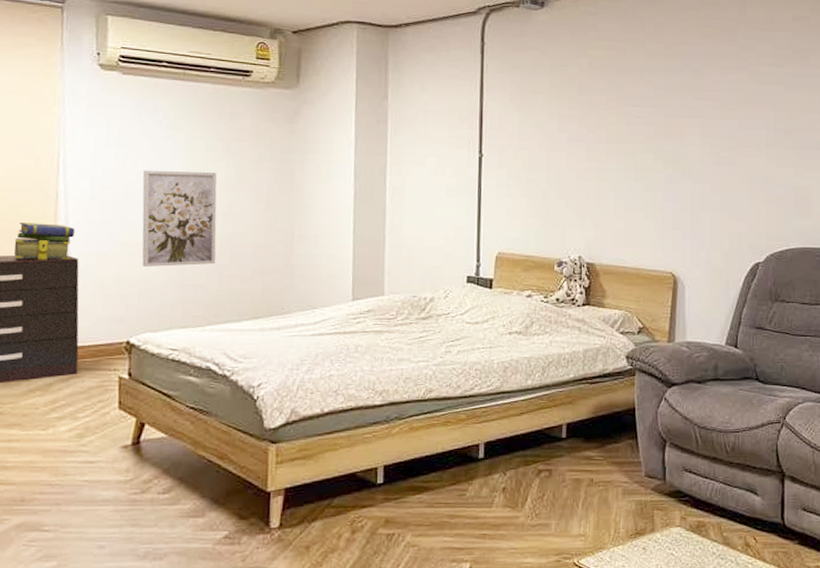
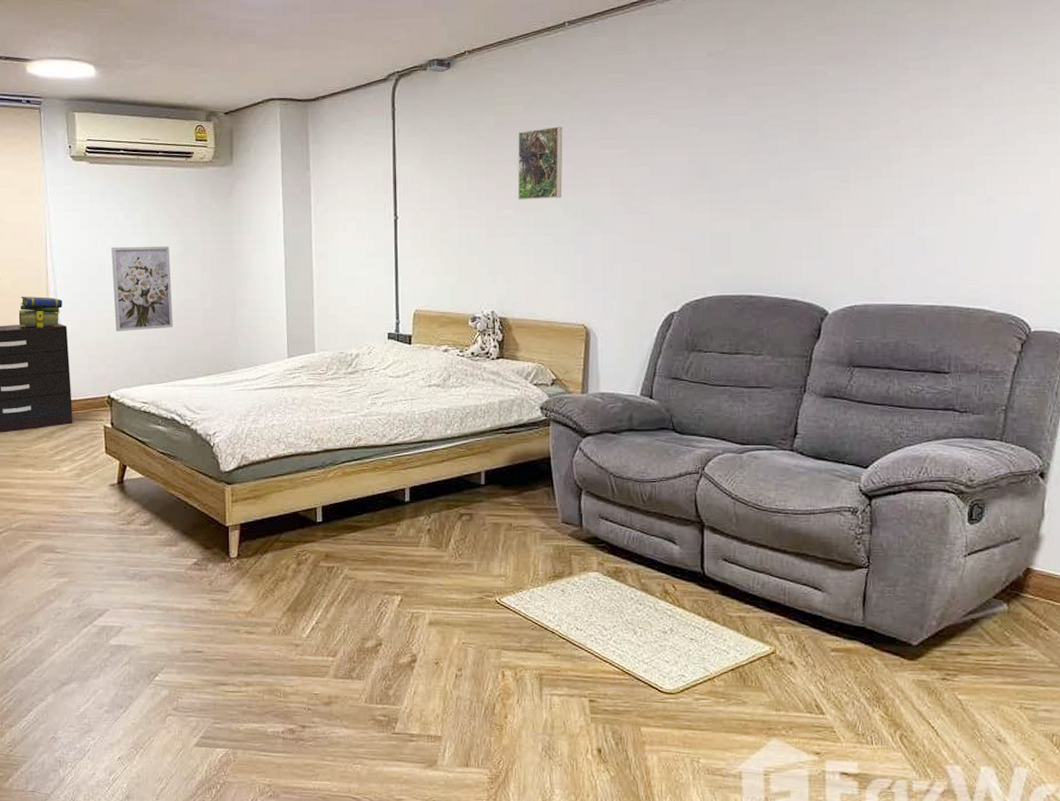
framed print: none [610,74,656,146] -> present [518,126,563,200]

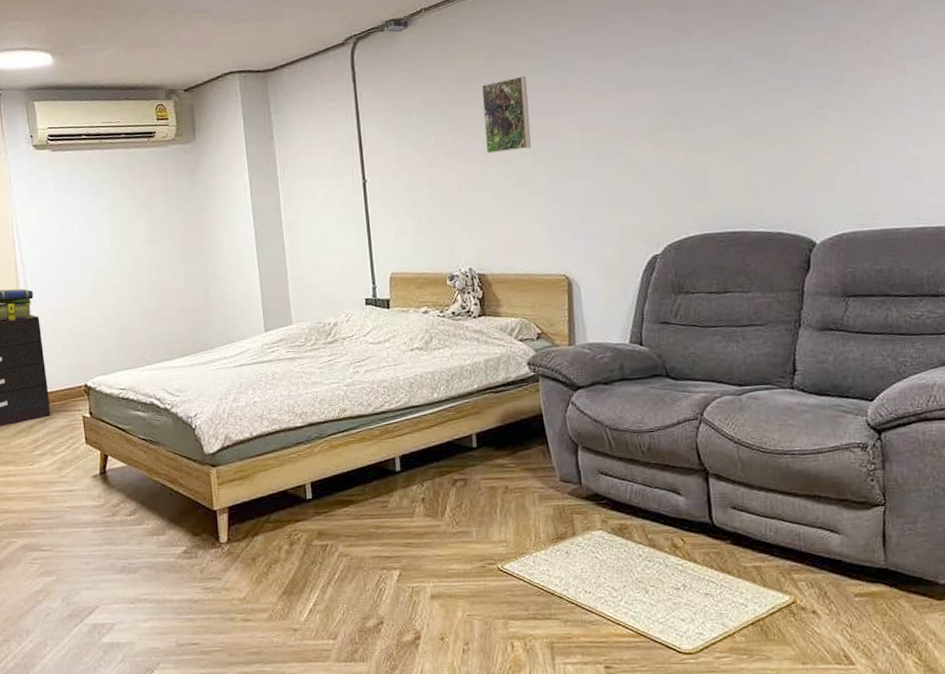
wall art: present [111,246,173,331] -> none [79,228,147,318]

